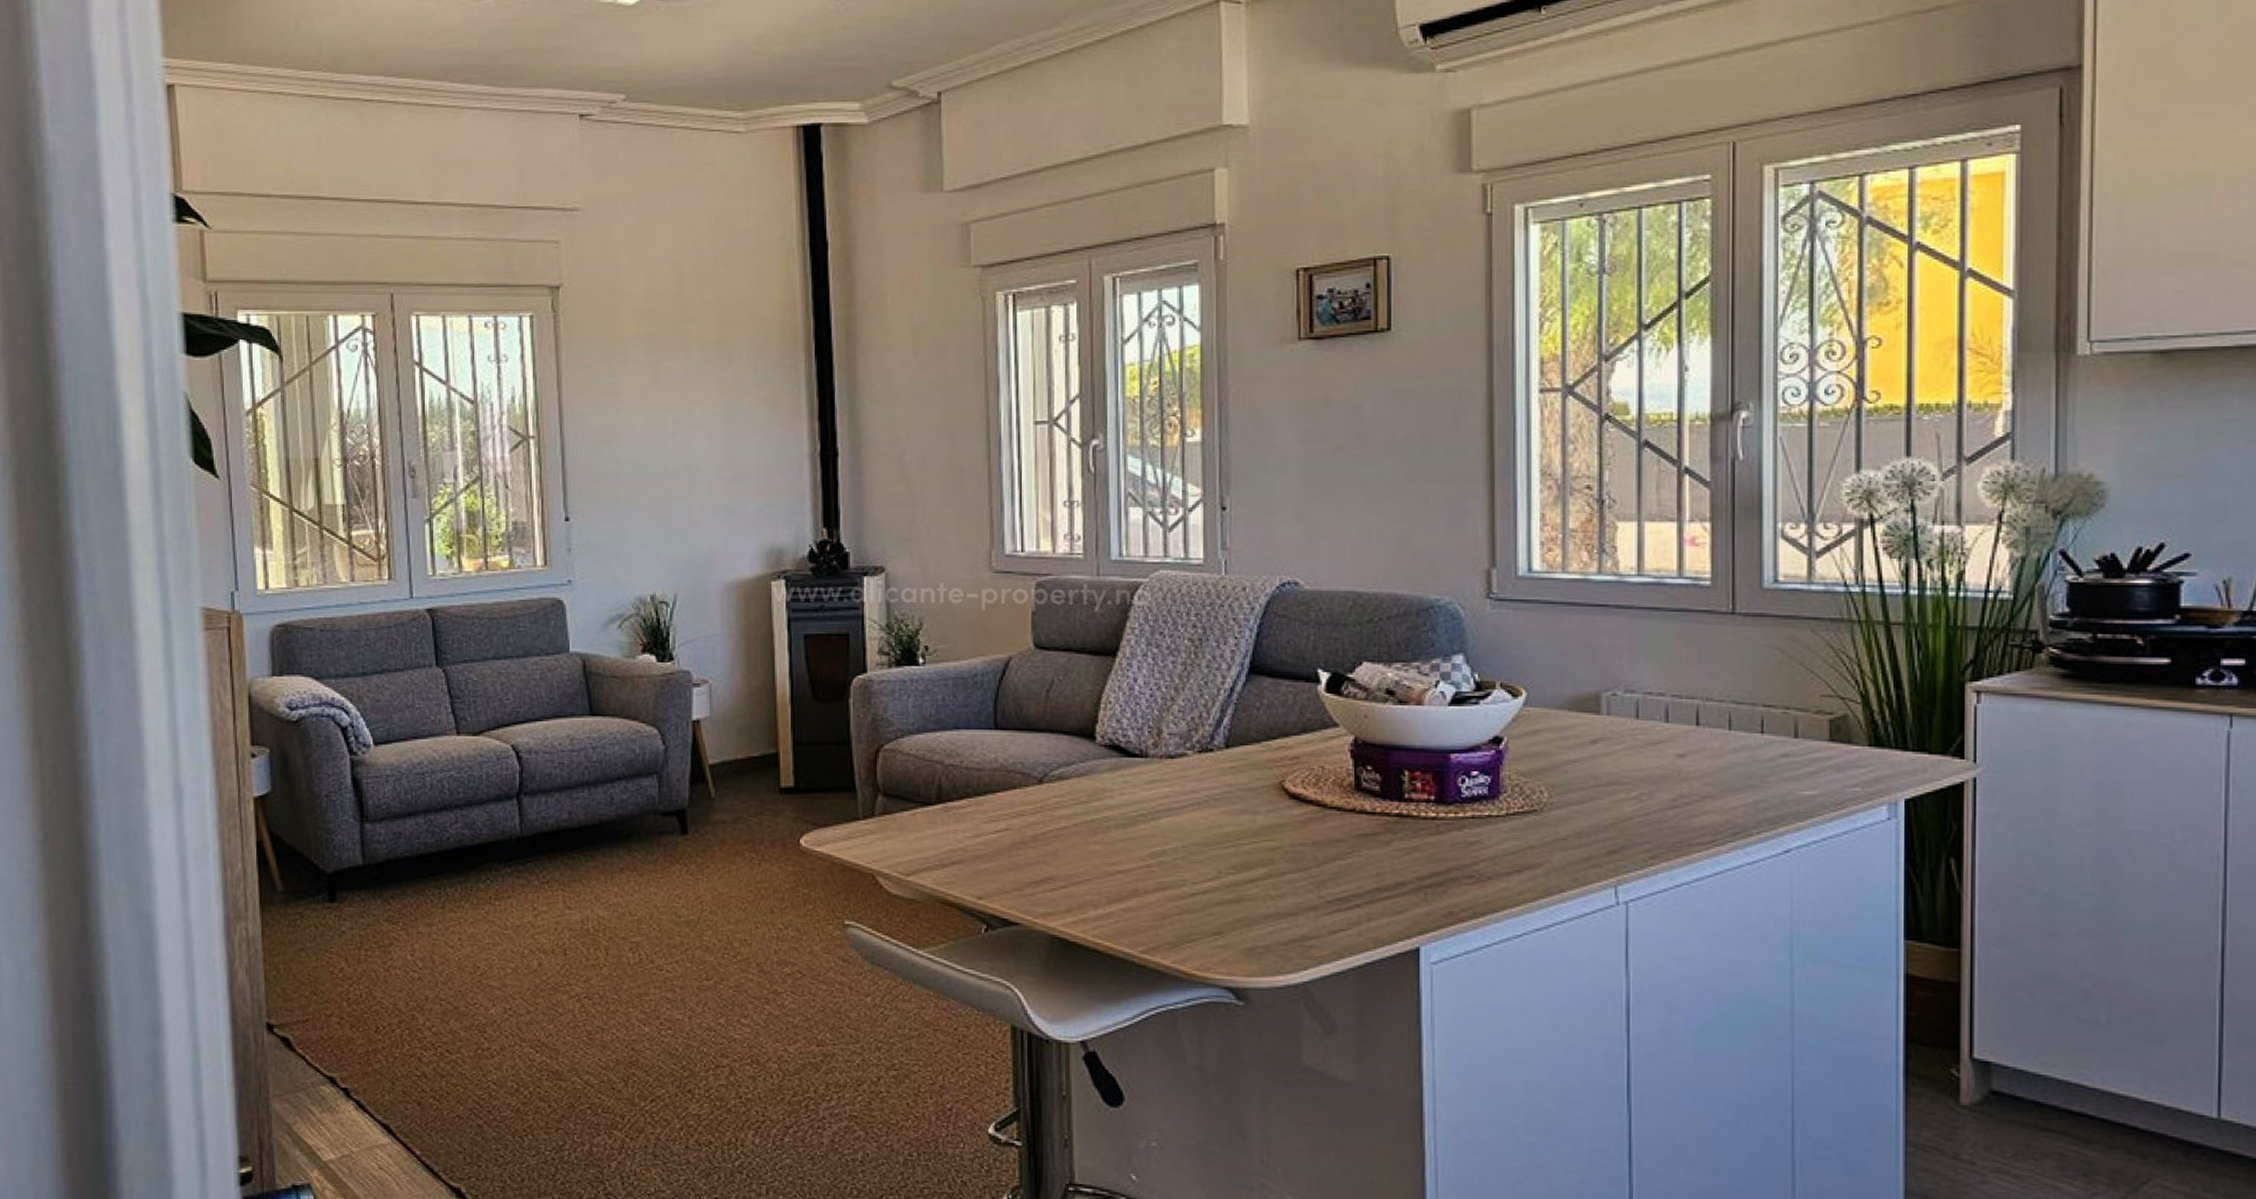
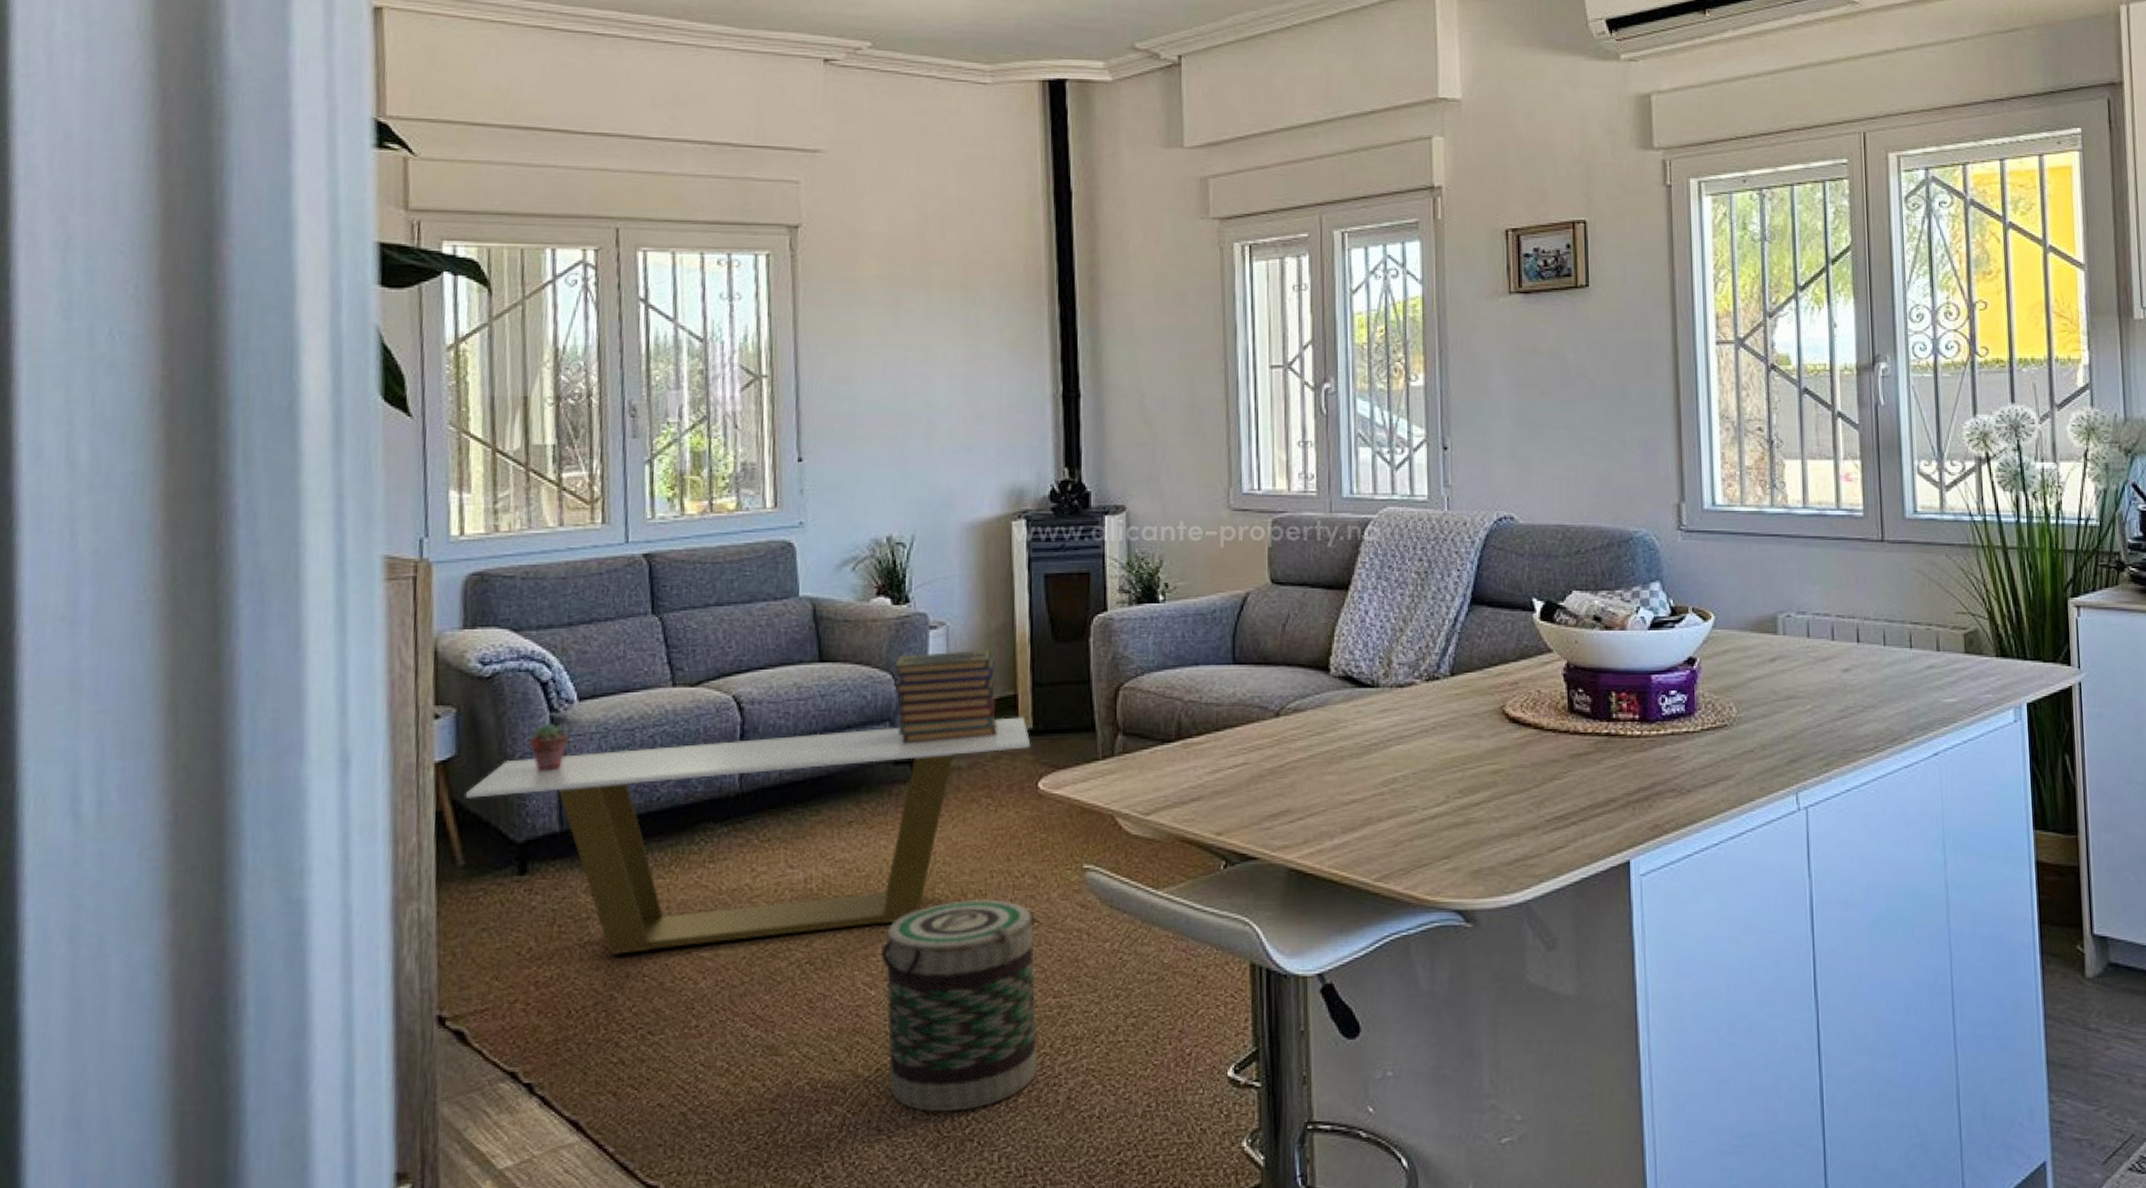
coffee table: none [280,774,793,980] -> present [465,717,1031,956]
potted succulent: none [332,765,367,810] -> present [528,723,569,772]
basket: none [653,947,801,1145] -> present [881,898,1037,1112]
book stack: none [660,707,760,797] -> present [893,649,997,744]

